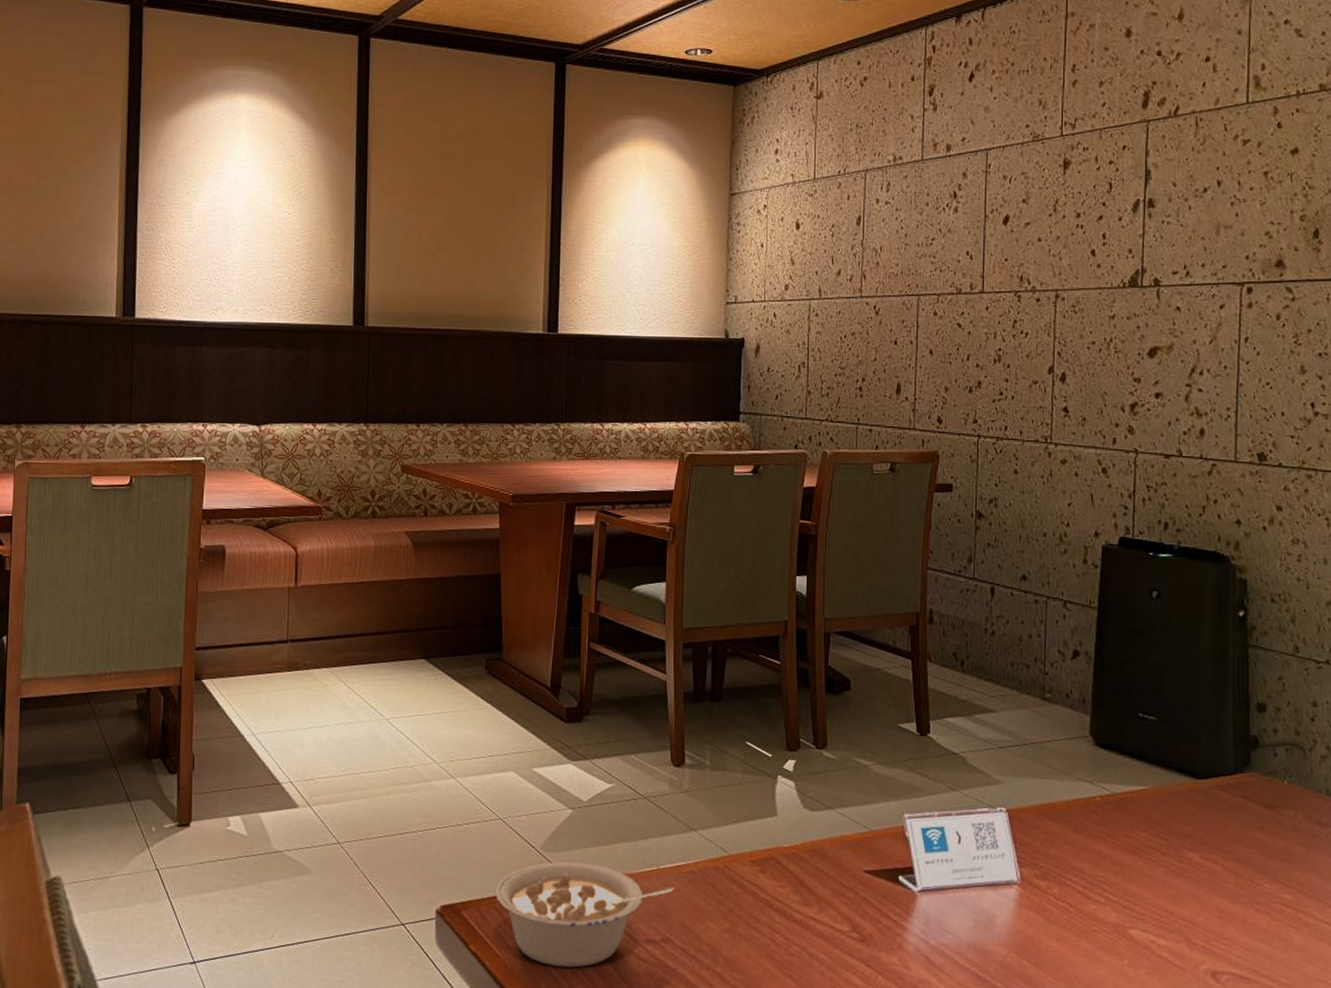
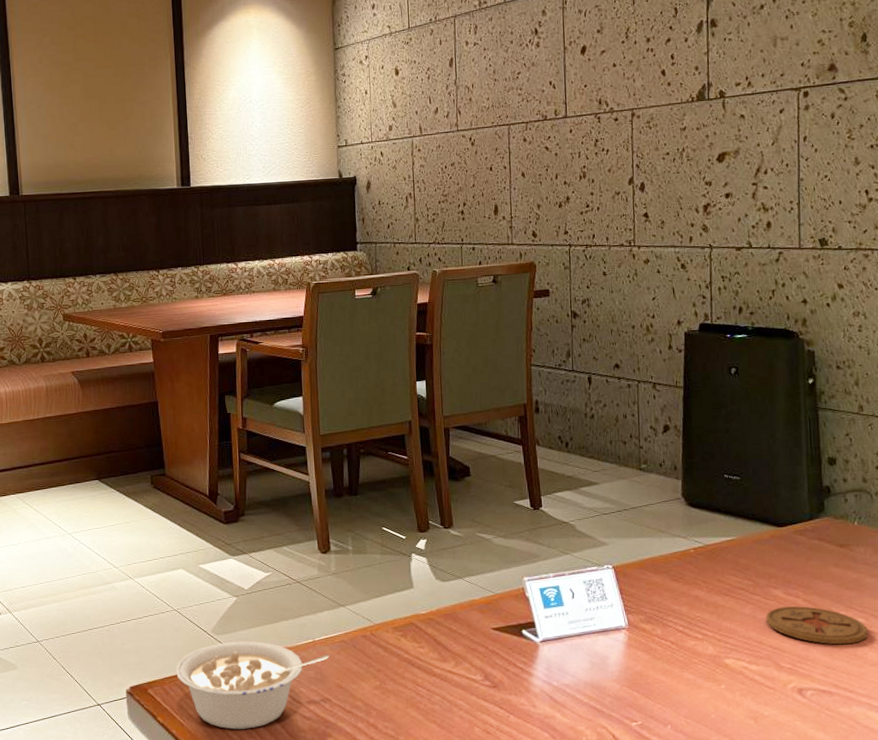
coaster: none [1178,873,1295,924] -> present [765,606,869,645]

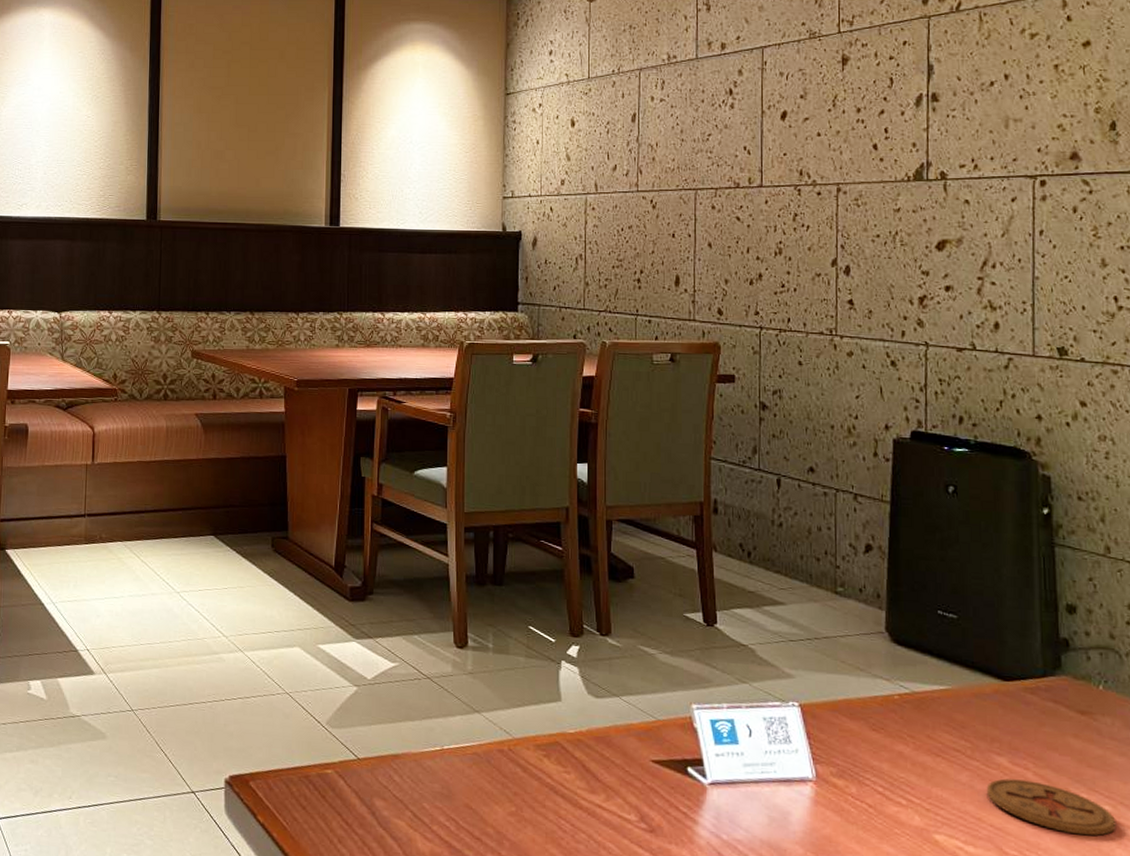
legume: present [176,641,329,729] -> none [283,737,459,843]

